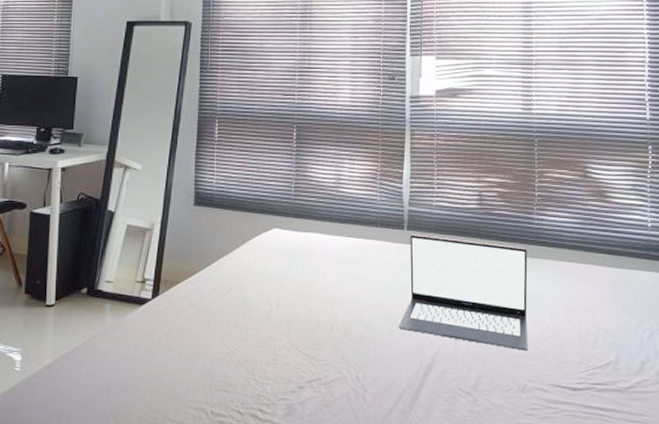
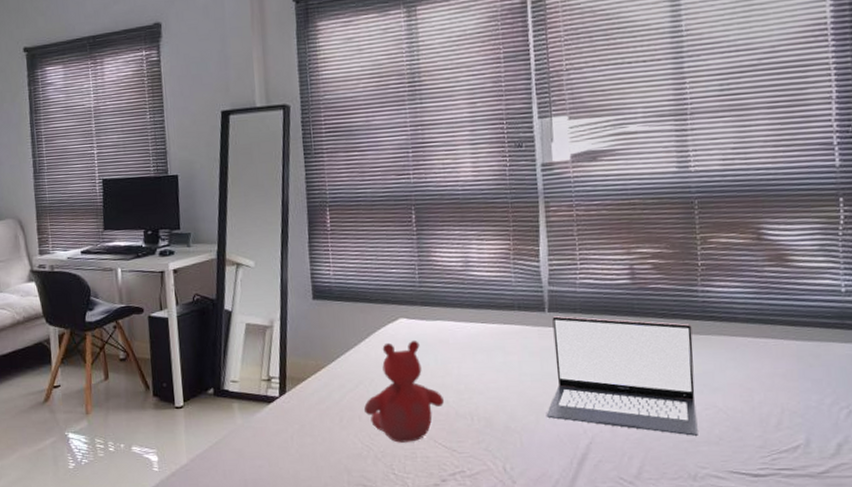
stuffed bear: none [231,249,308,349] -> present [363,340,445,443]

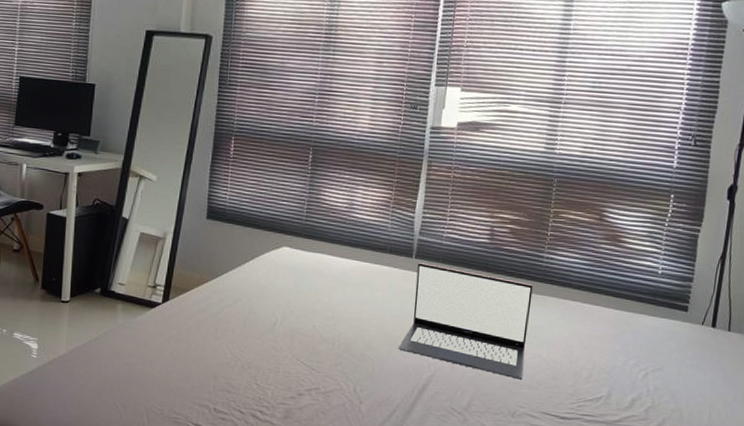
stuffed bear: present [363,340,445,443] -> none [238,267,312,358]

